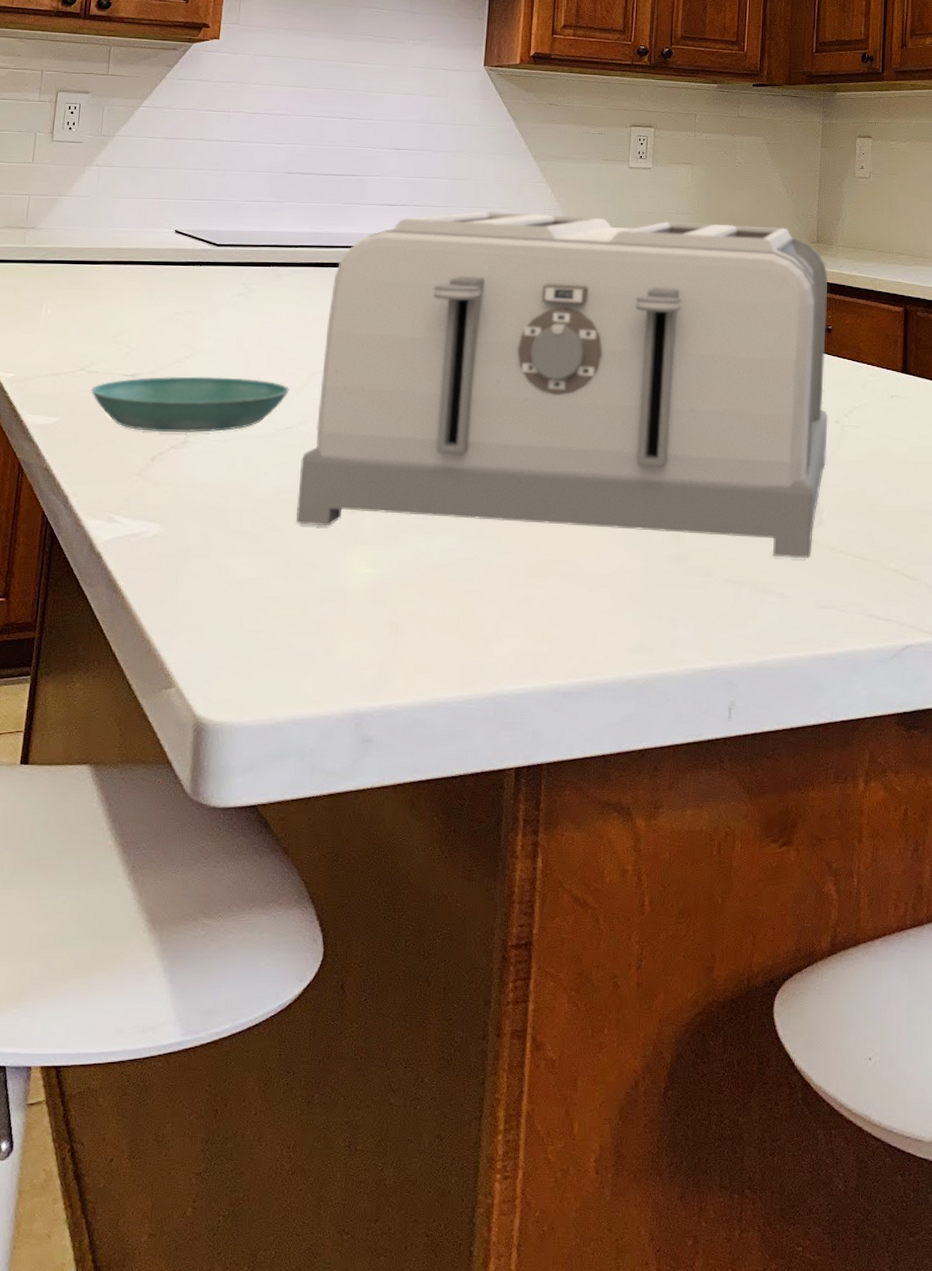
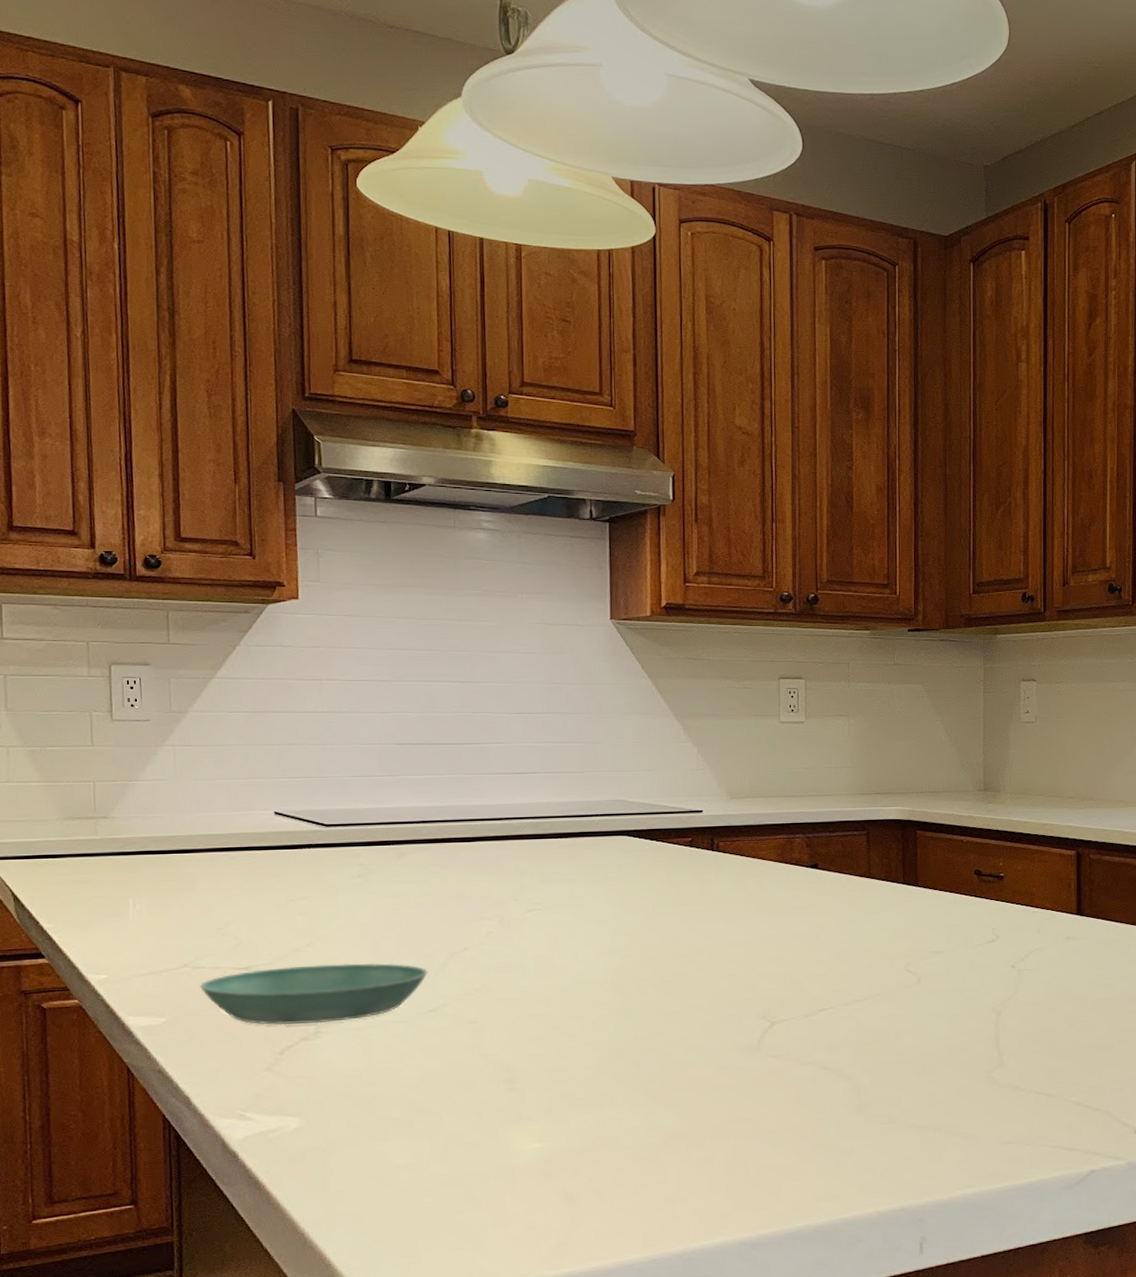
toaster: present [296,211,828,559] -> none [449,774,1004,1107]

